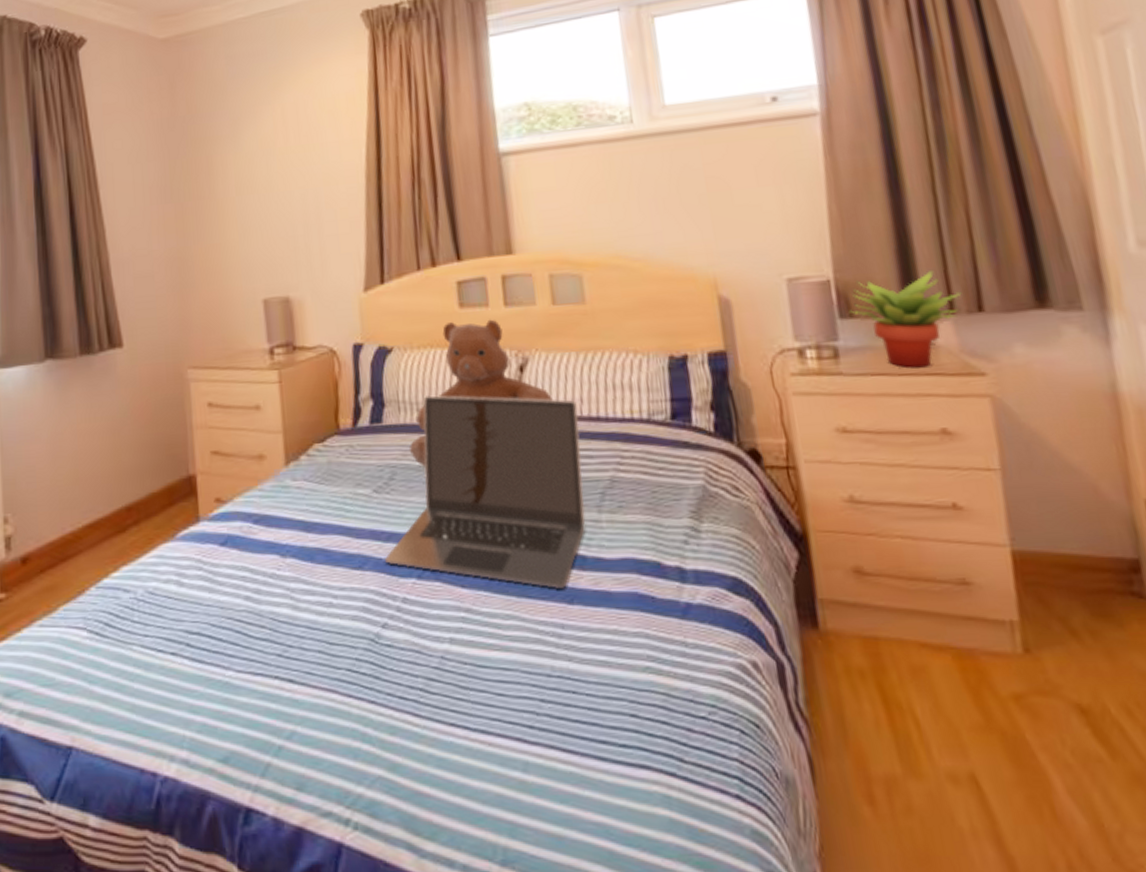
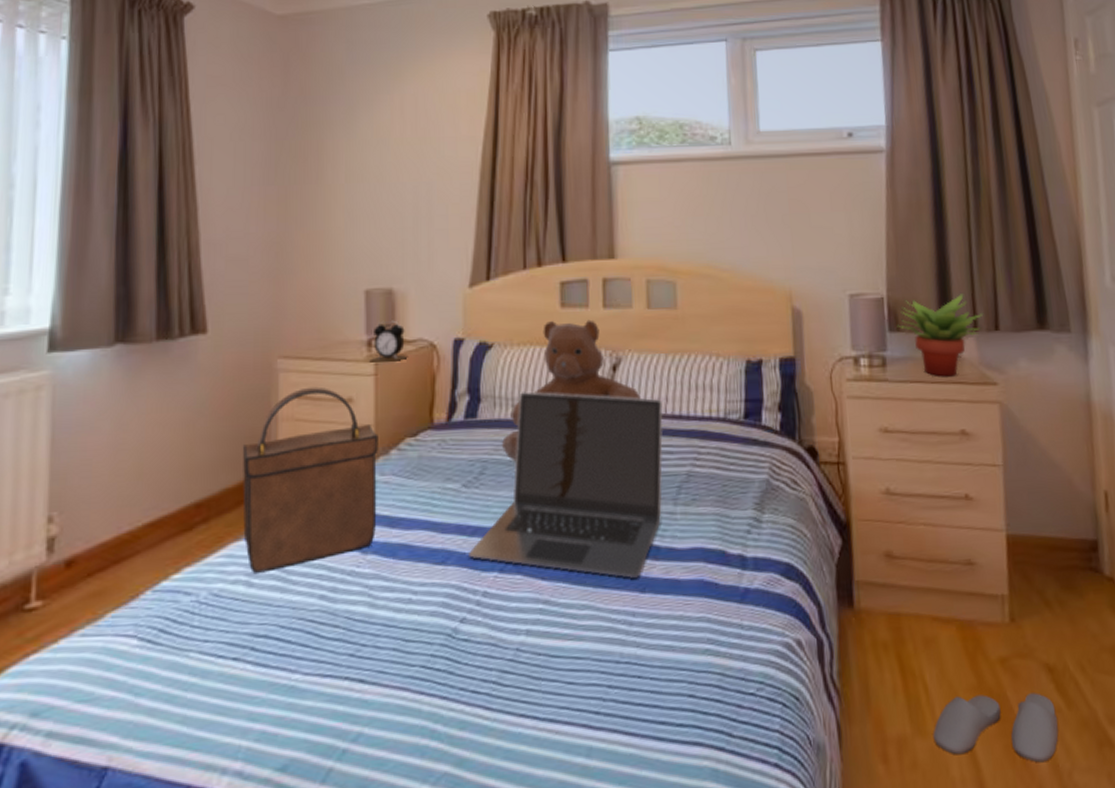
handbag: none [163,395,293,575] -> present [242,386,378,575]
alarm clock: none [273,327,310,372] -> present [369,320,408,364]
slippers: none [930,734,1101,820] -> present [933,693,1059,763]

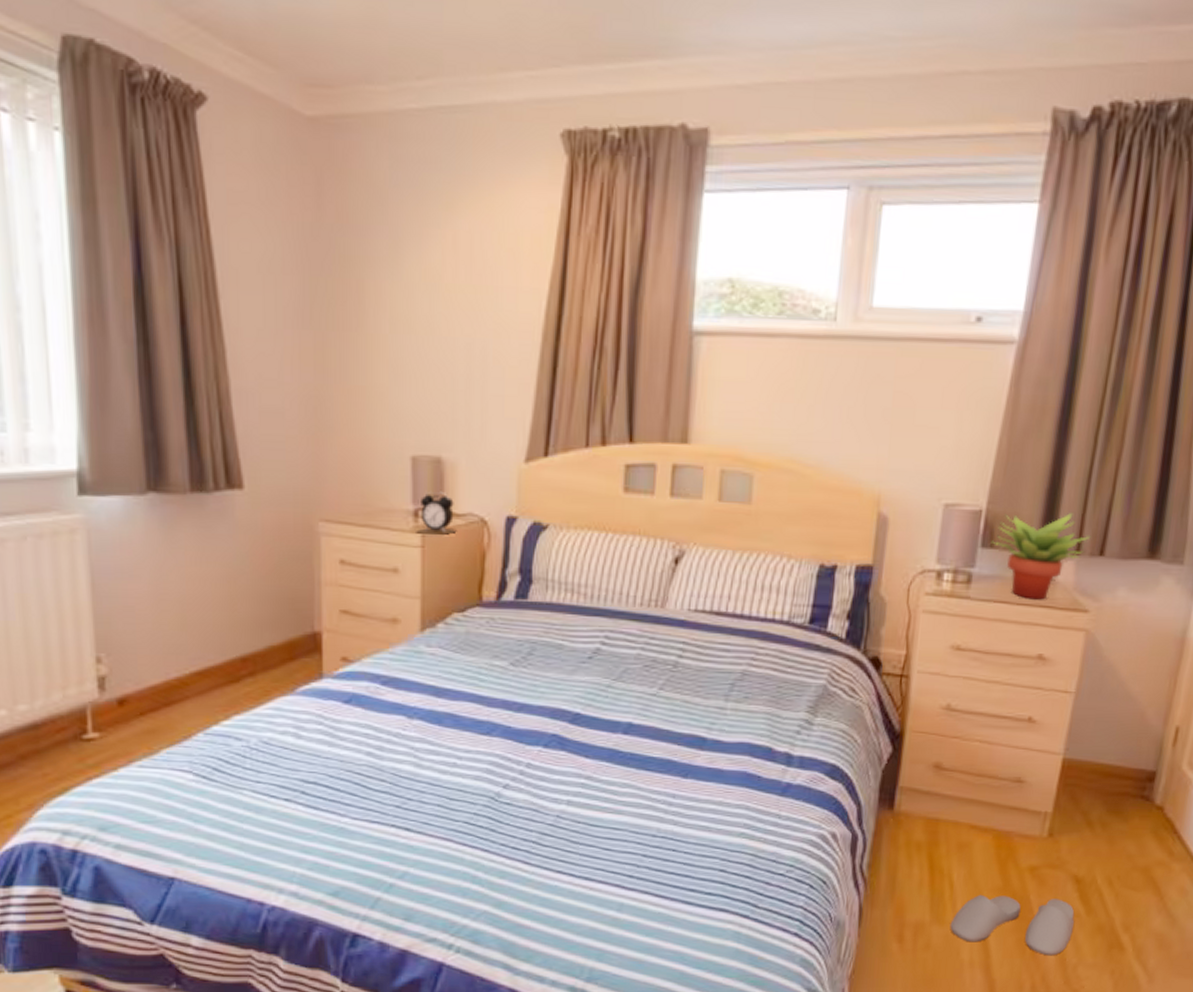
handbag: present [242,386,378,575] -> none [285,553,425,728]
laptop: present [469,390,664,578] -> none [514,576,725,764]
teddy bear: present [501,319,641,462] -> none [551,506,702,646]

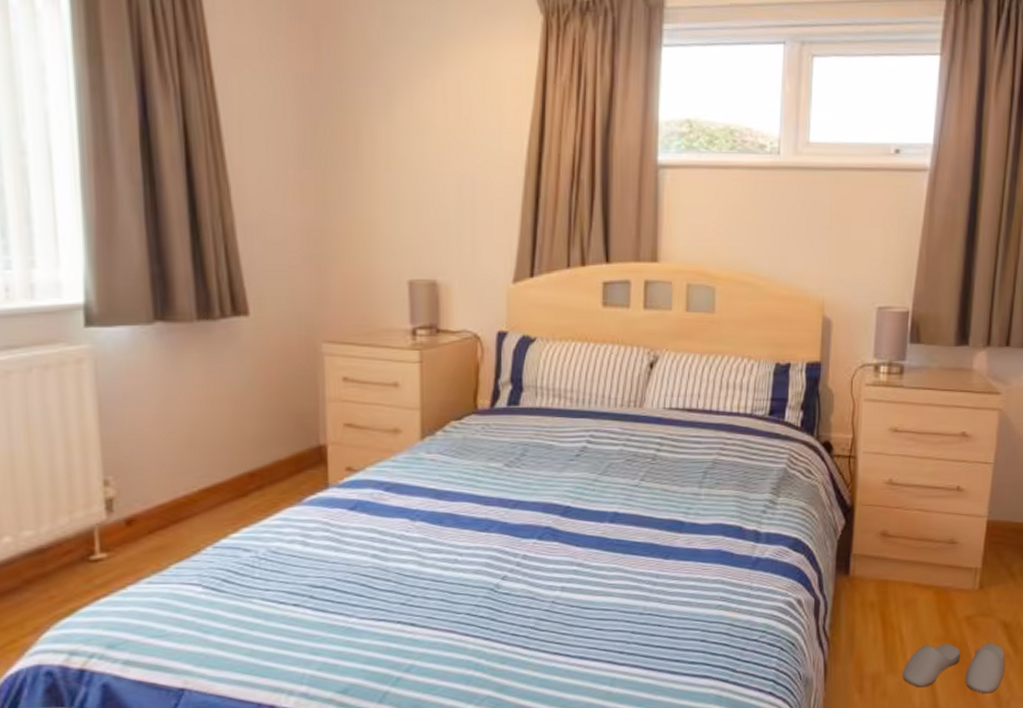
alarm clock: present [416,491,457,536] -> none [414,311,452,352]
succulent plant: present [990,512,1091,600] -> none [917,310,998,386]

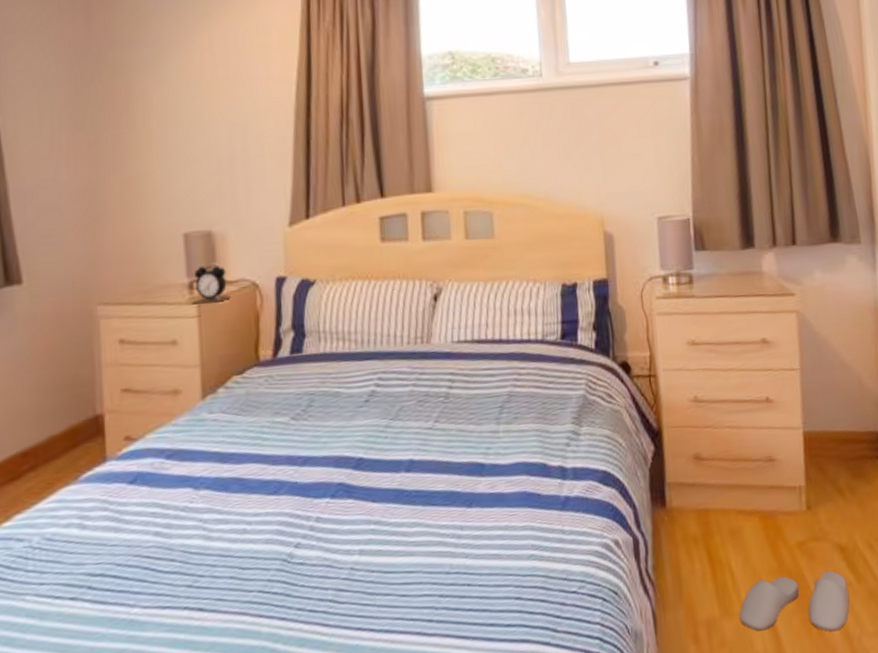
alarm clock: none [414,311,452,352] -> present [192,262,231,306]

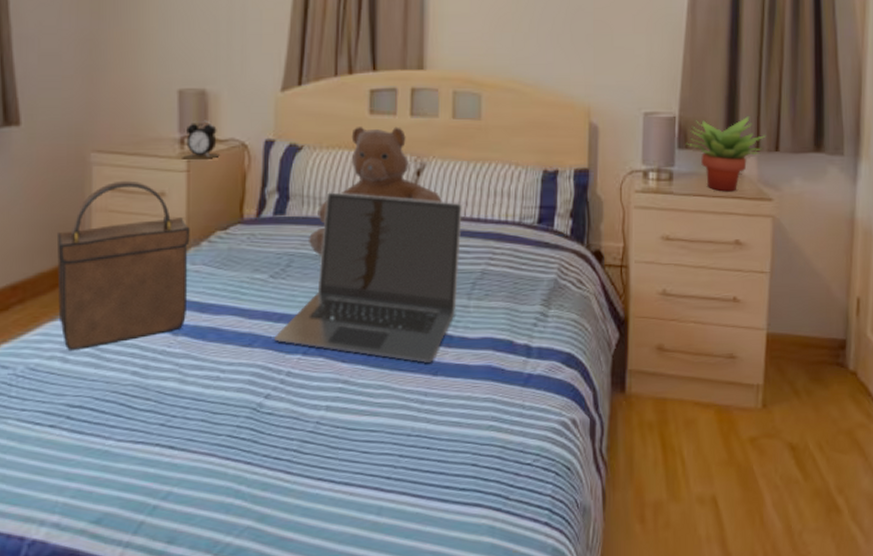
handbag: none [66,331,208,517] -> present [56,180,190,352]
laptop: none [300,324,486,495] -> present [274,191,463,363]
teddy bear: none [327,252,462,393] -> present [308,127,442,256]
succulent plant: none [702,211,782,291] -> present [685,115,767,192]
slippers: present [738,570,850,632] -> none [685,467,795,525]

